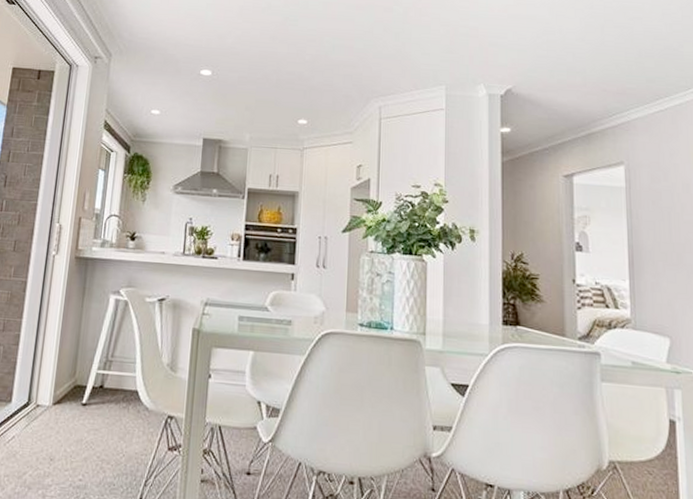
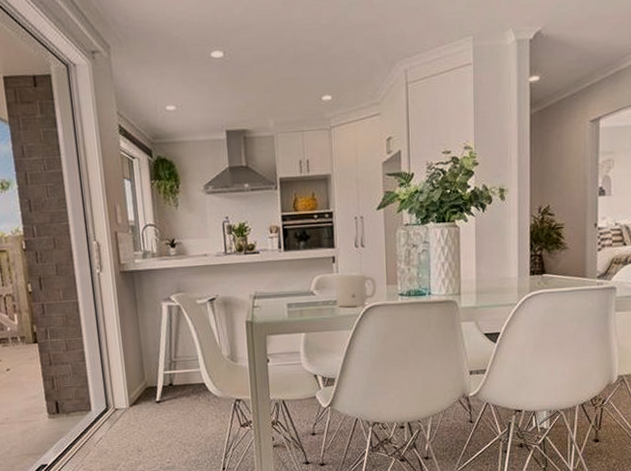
mug: none [291,293,336,332] -> present [334,273,377,308]

